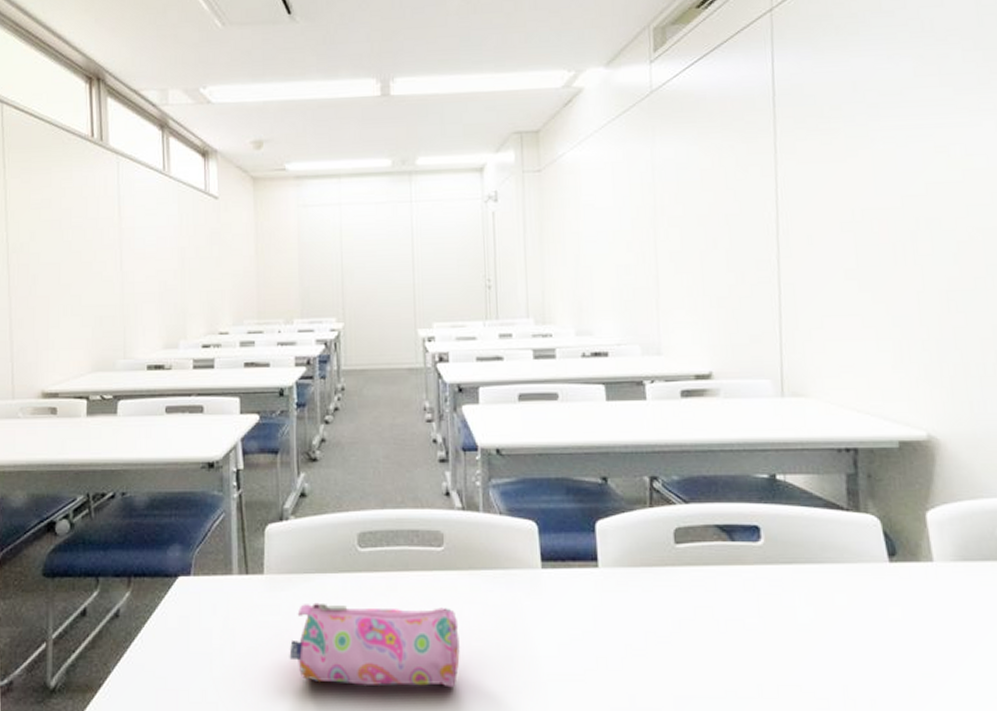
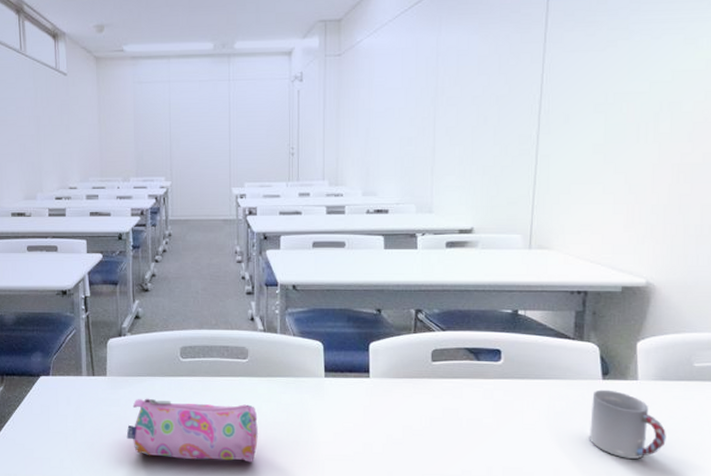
cup: none [879,575,979,668] -> present [590,389,666,459]

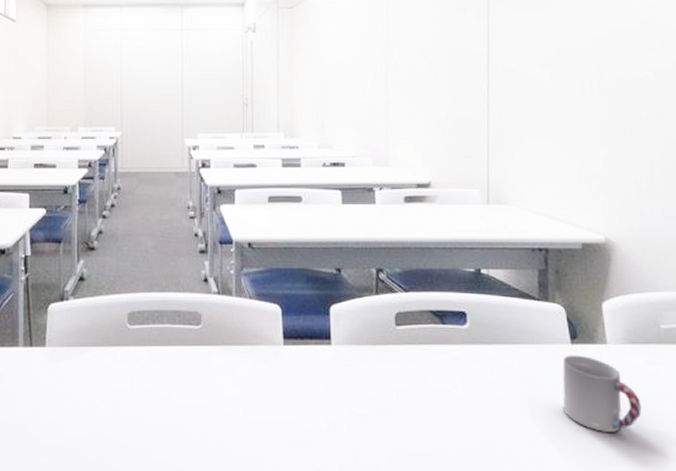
pencil case: present [126,398,258,463] -> none [65,372,212,446]

